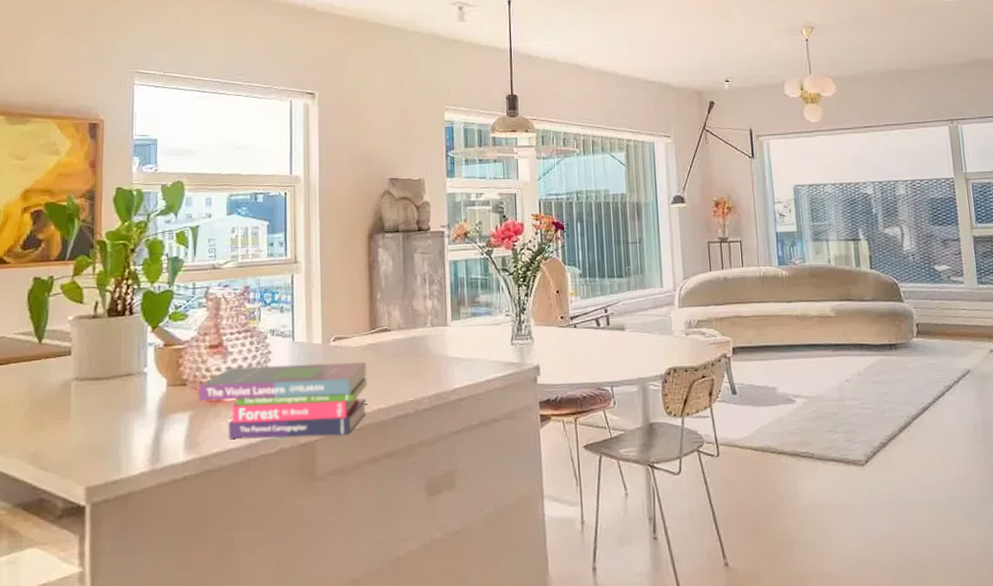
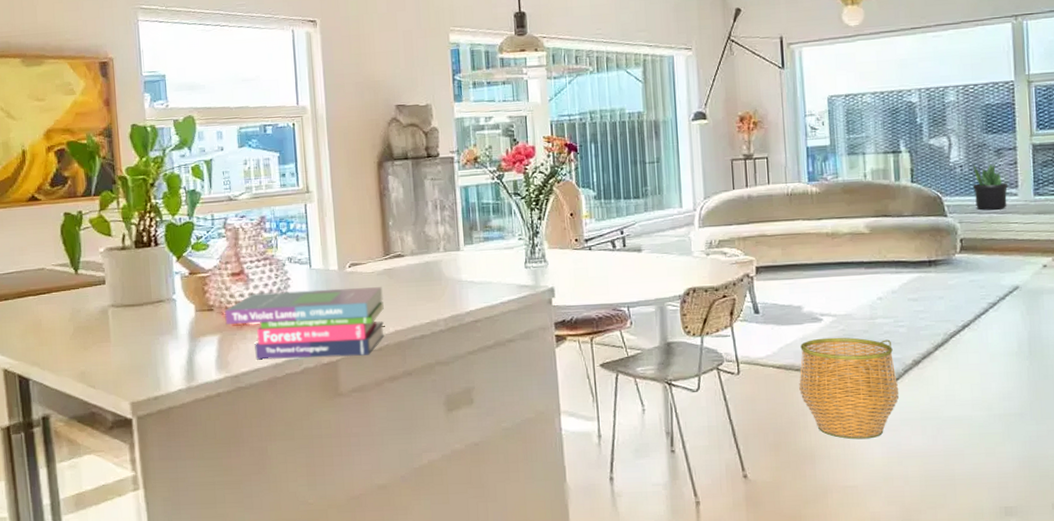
basket: none [775,419,870,524] -> present [799,337,900,440]
planter: none [924,253,955,297] -> present [973,163,1008,210]

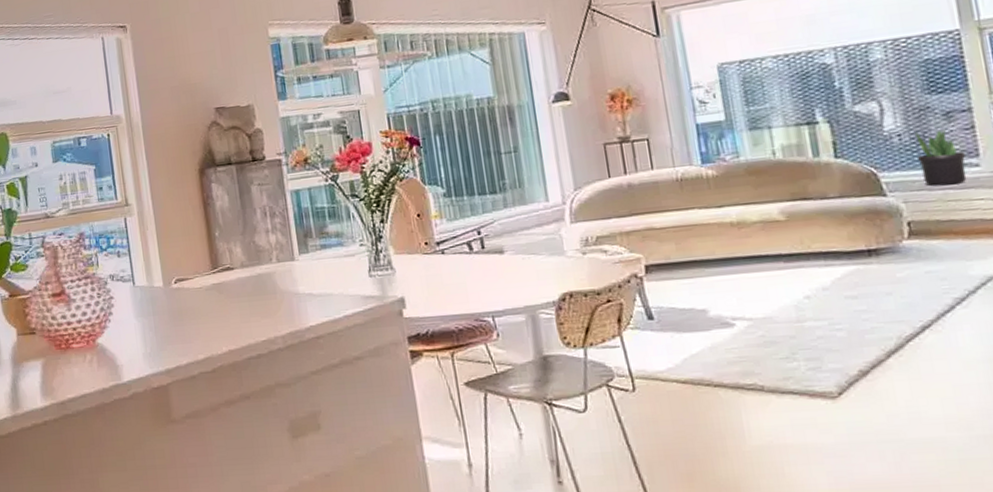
books: present [225,287,385,360] -> none [47,303,218,385]
basket: present [799,337,900,440] -> none [709,344,846,468]

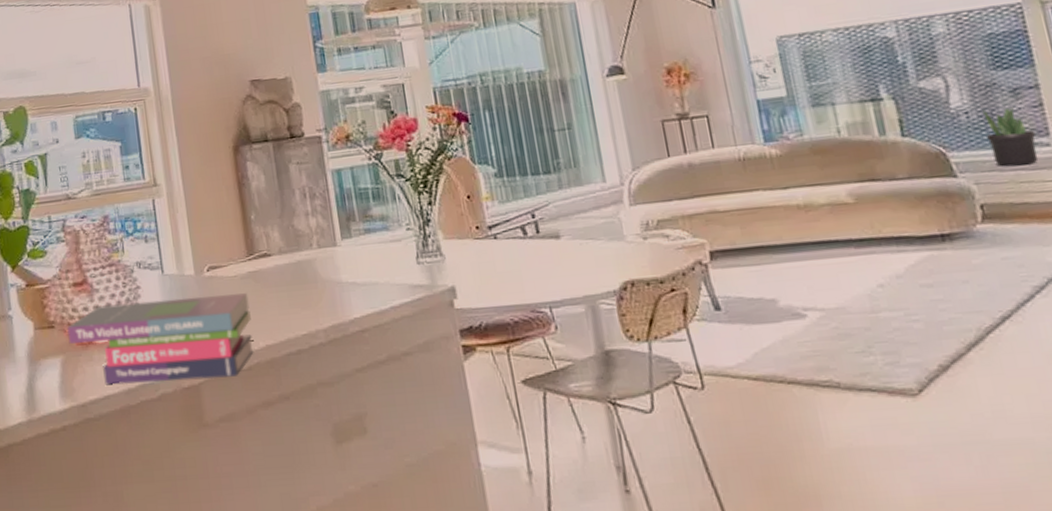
books: none [47,303,218,385] -> present [67,293,254,385]

